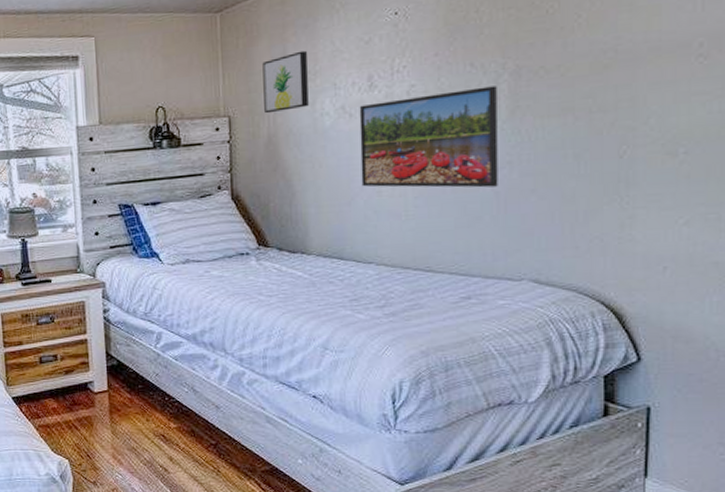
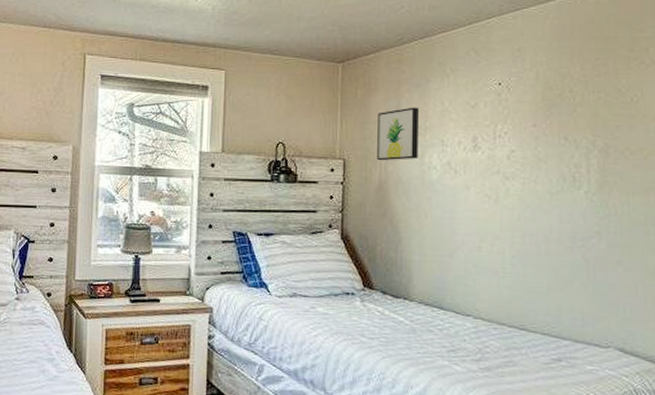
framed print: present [359,86,498,188] -> none [463,160,588,254]

